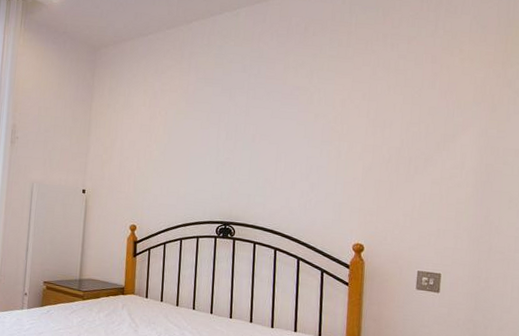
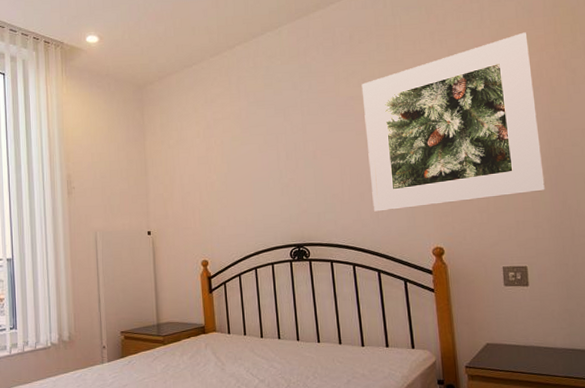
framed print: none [302,47,478,204] -> present [361,32,545,212]

